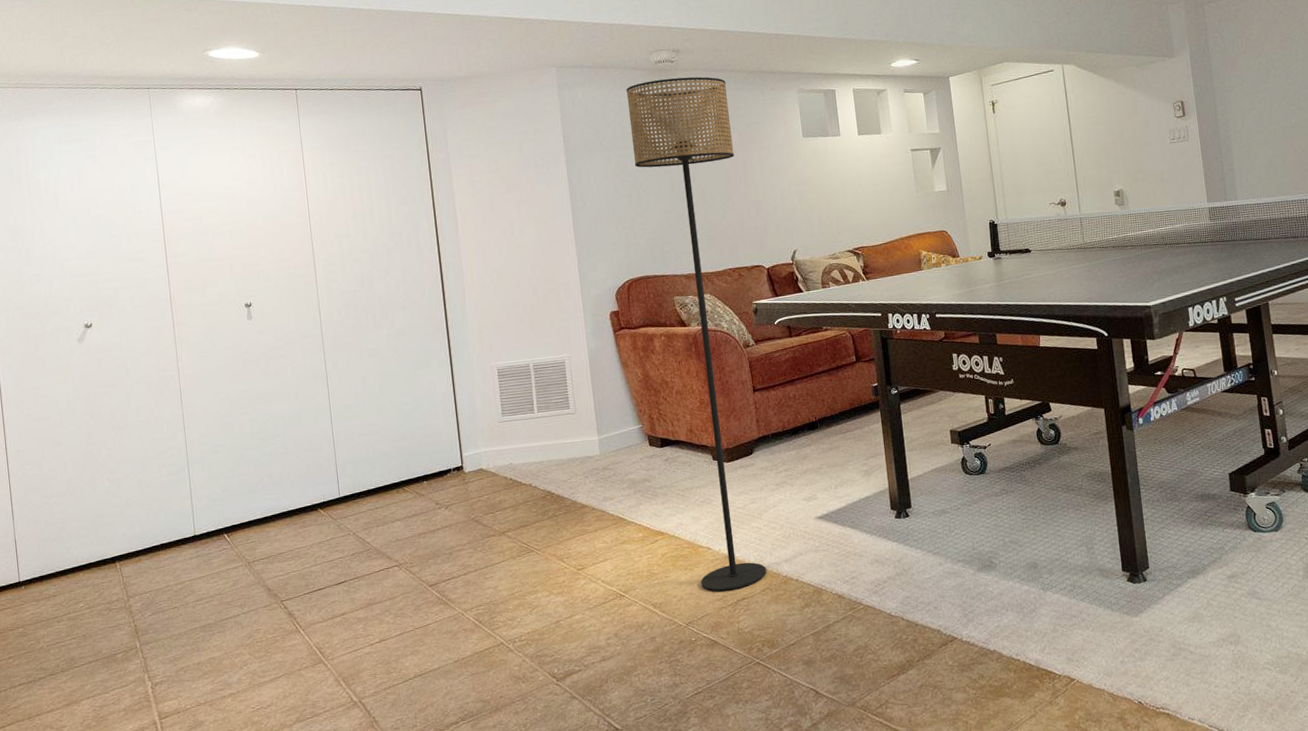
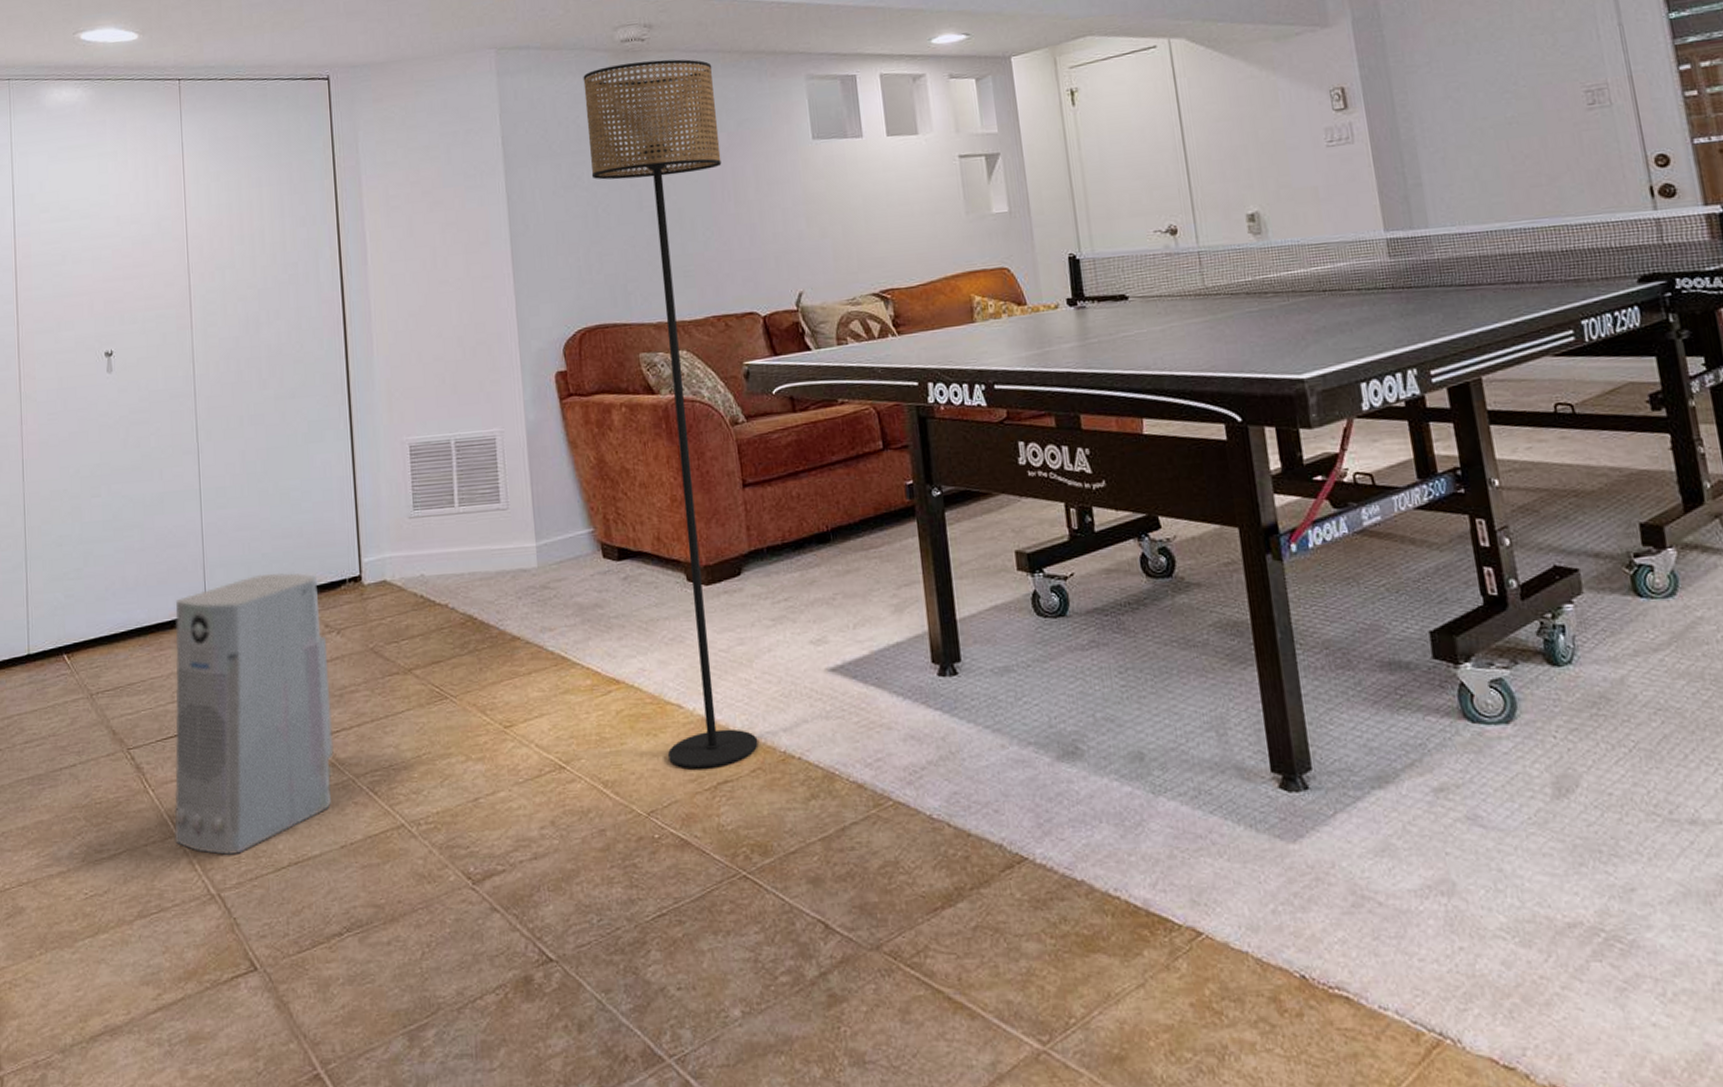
air purifier: none [314,466,447,674] -> present [174,572,334,856]

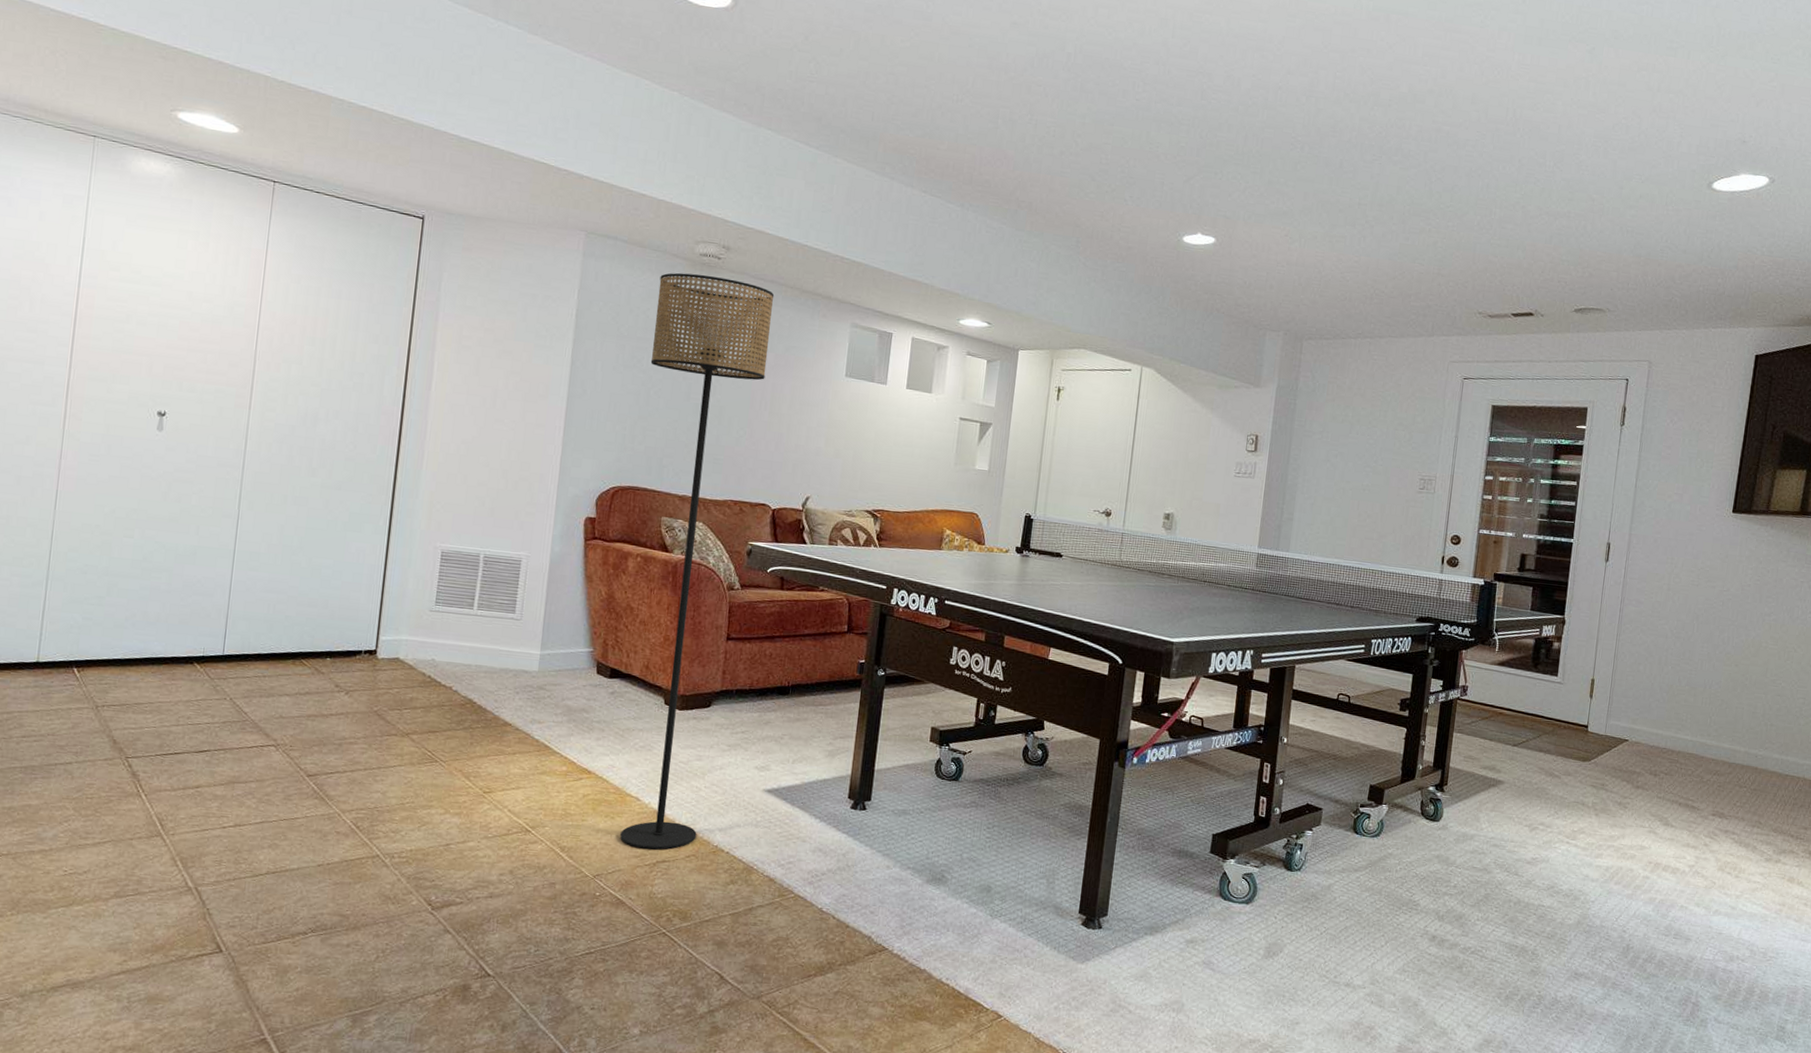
air purifier: present [174,572,334,856] -> none [160,632,334,858]

